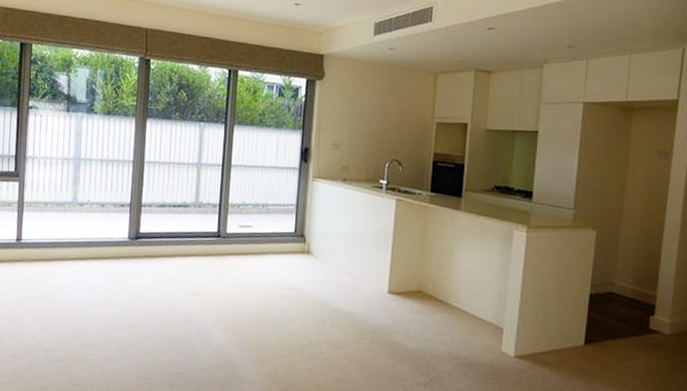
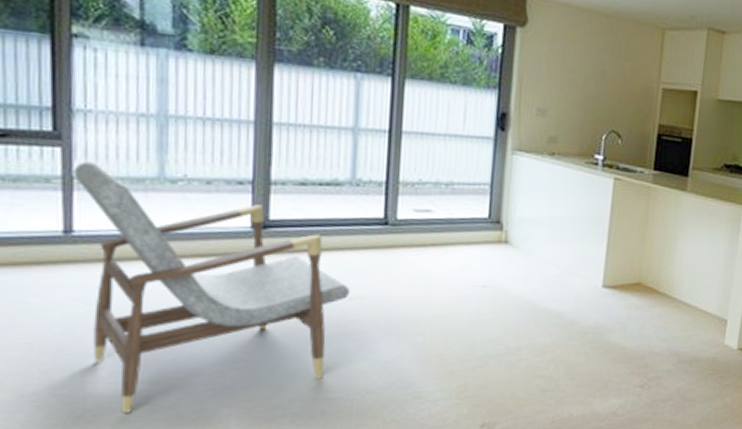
armchair: none [24,192,192,372] -> present [73,161,349,413]

